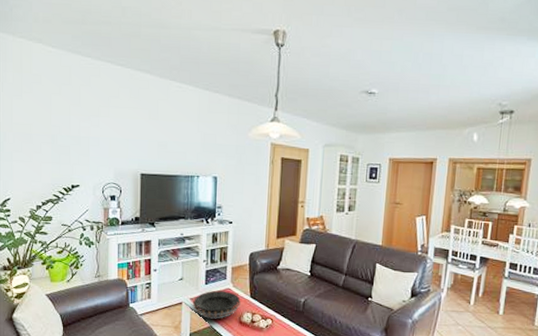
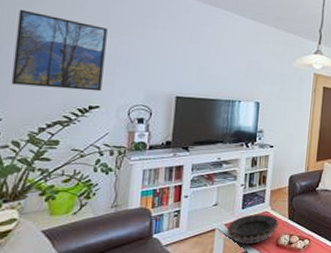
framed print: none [14,100,81,172] -> present [11,9,108,92]

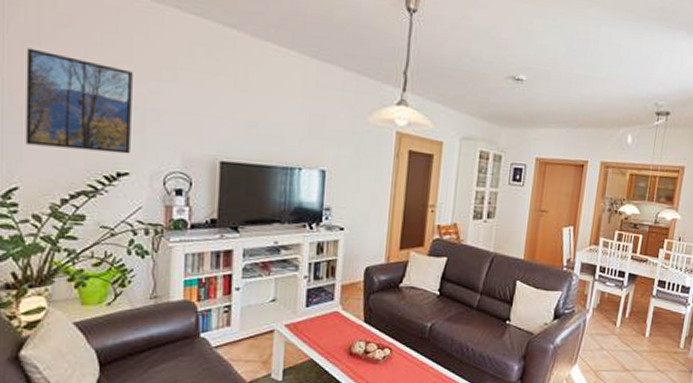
decorative bowl: present [227,214,279,244] -> none [288,314,352,350]

